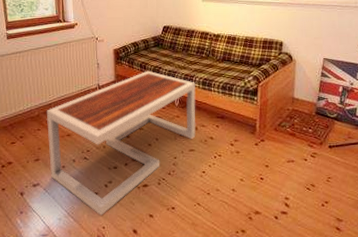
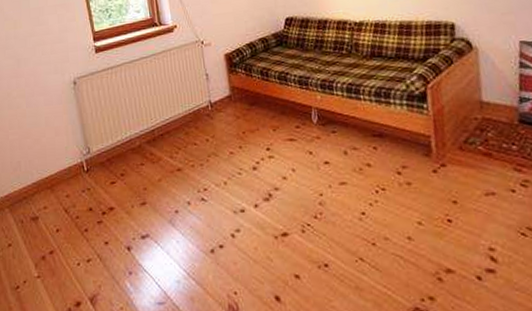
coffee table: present [46,70,196,216] -> none [149,78,346,276]

